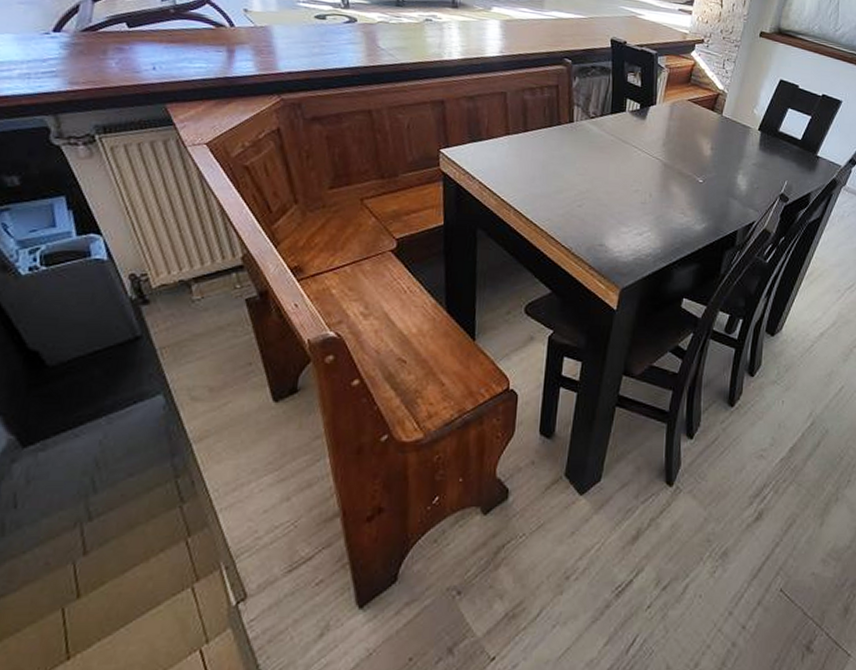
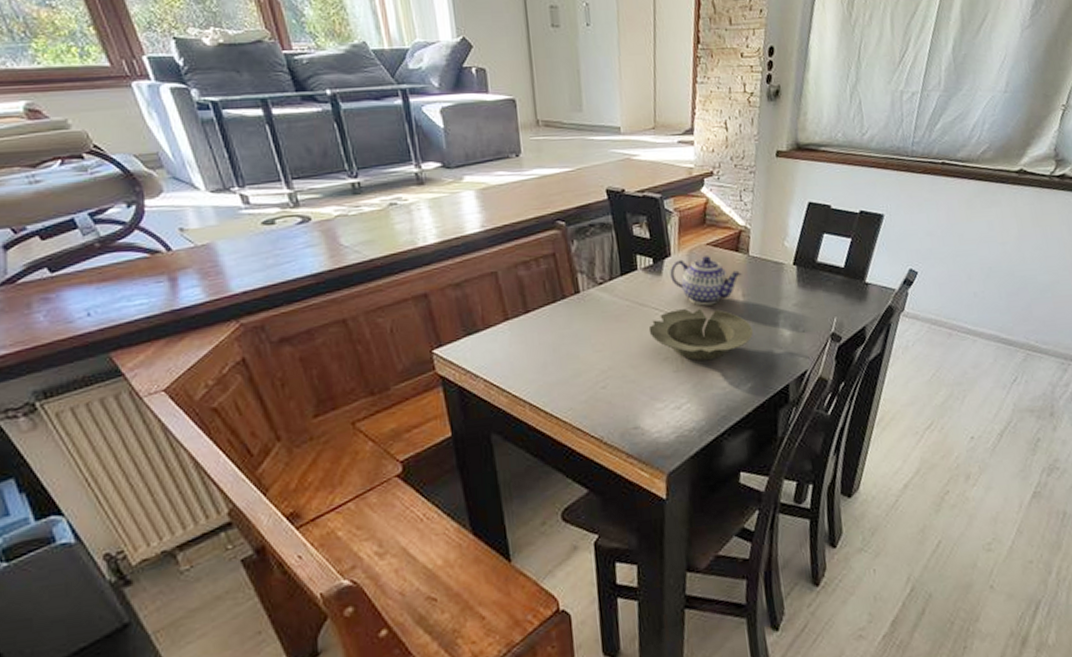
bowl: none [626,151,714,199] -> present [648,308,753,361]
teapot: none [652,109,715,152] -> present [670,256,743,306]

